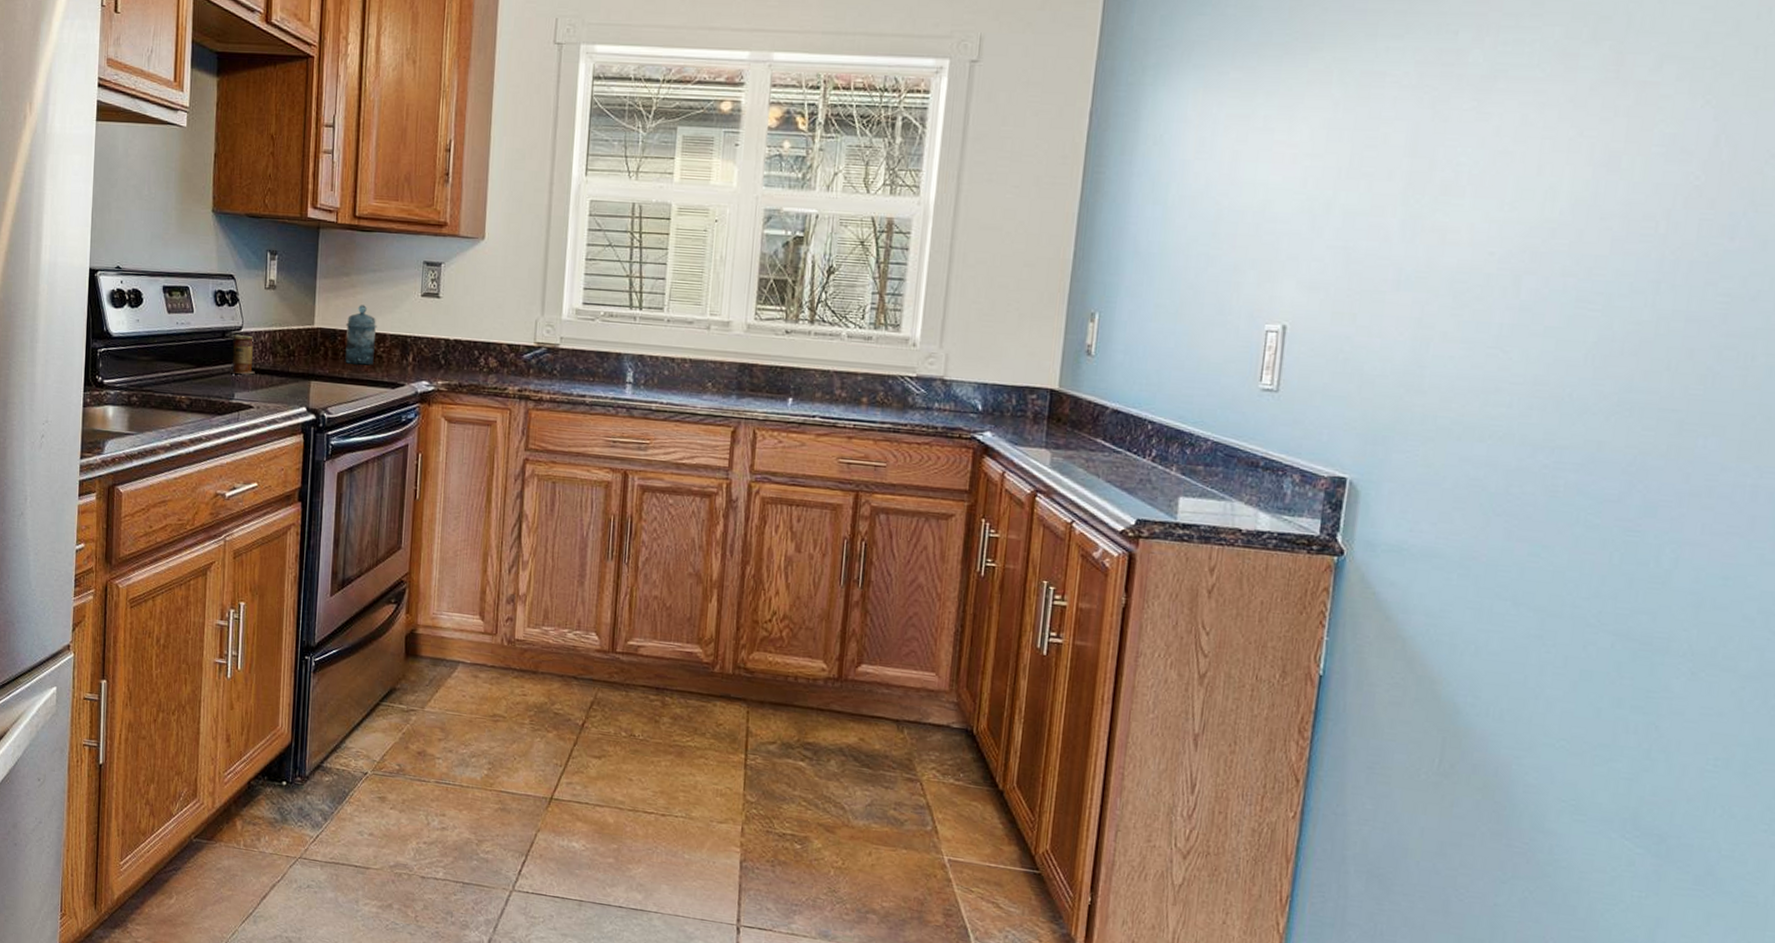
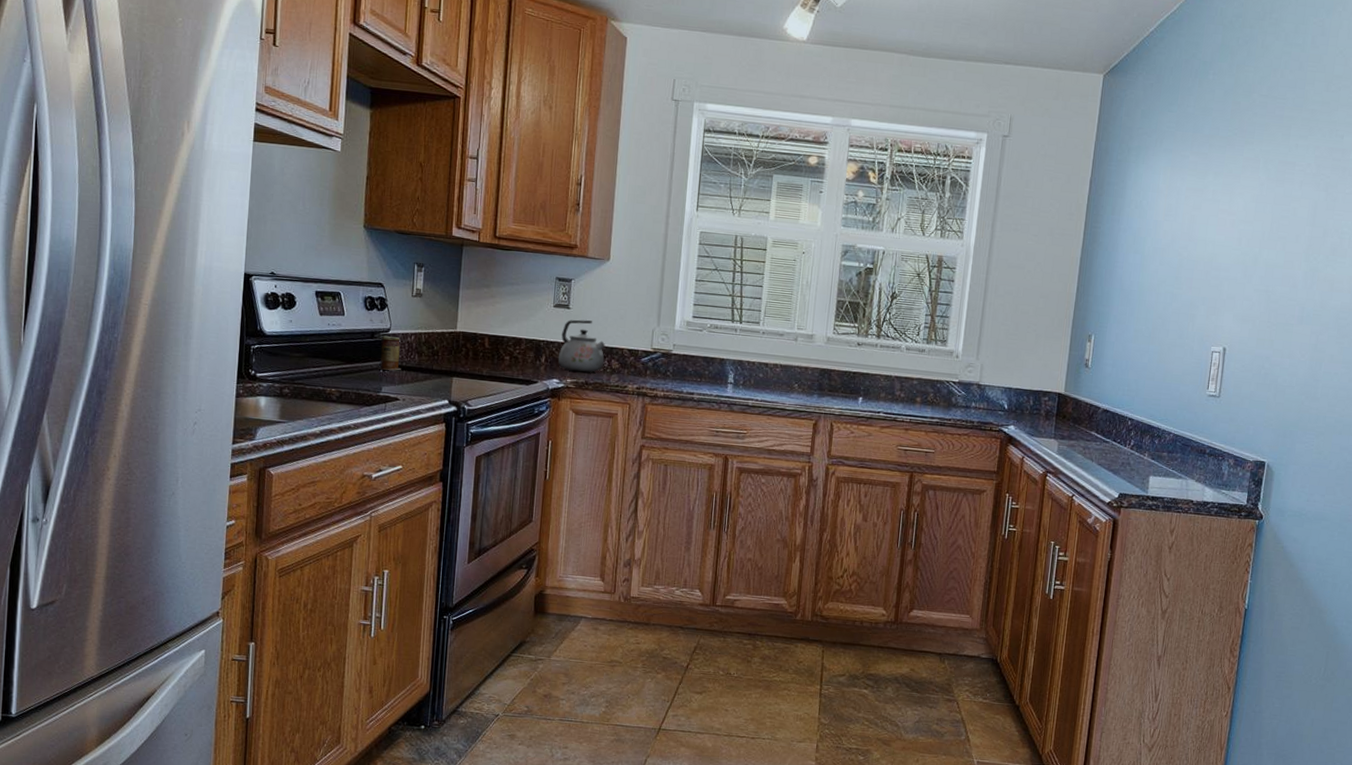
canister: present [345,305,377,365] -> none [484,313,514,365]
kettle: none [427,310,482,373] -> present [557,319,606,373]

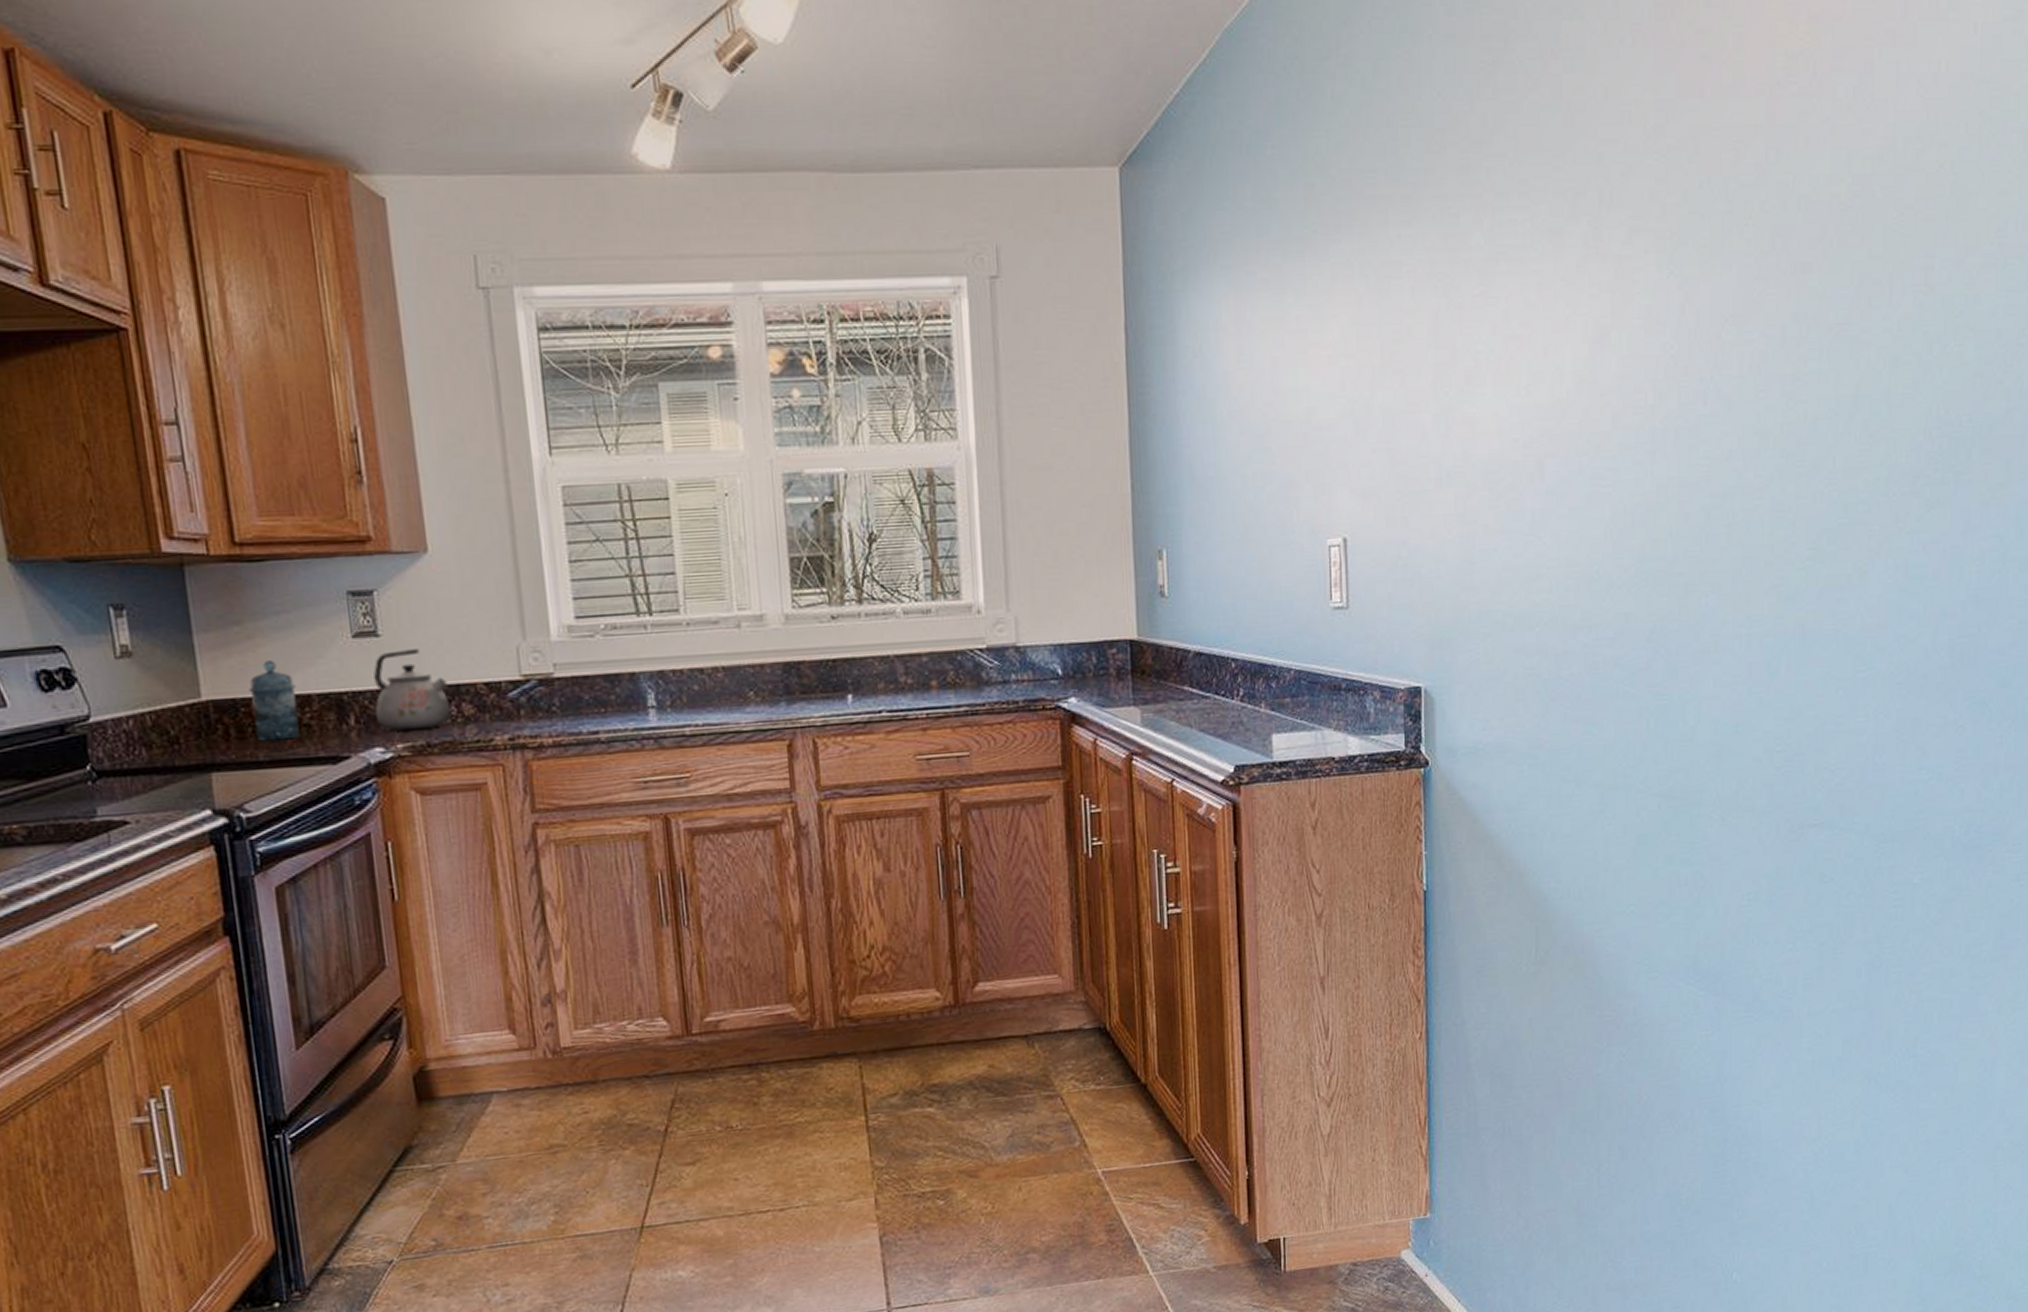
canister: present [377,336,402,371] -> none [78,726,123,782]
canister: none [484,313,514,365] -> present [249,660,300,742]

